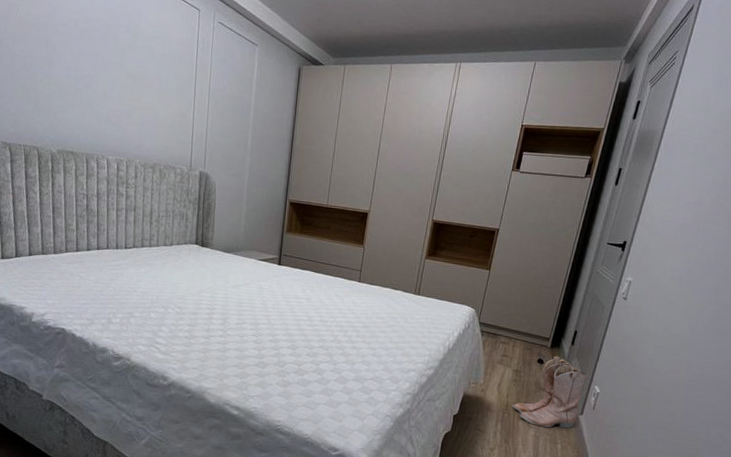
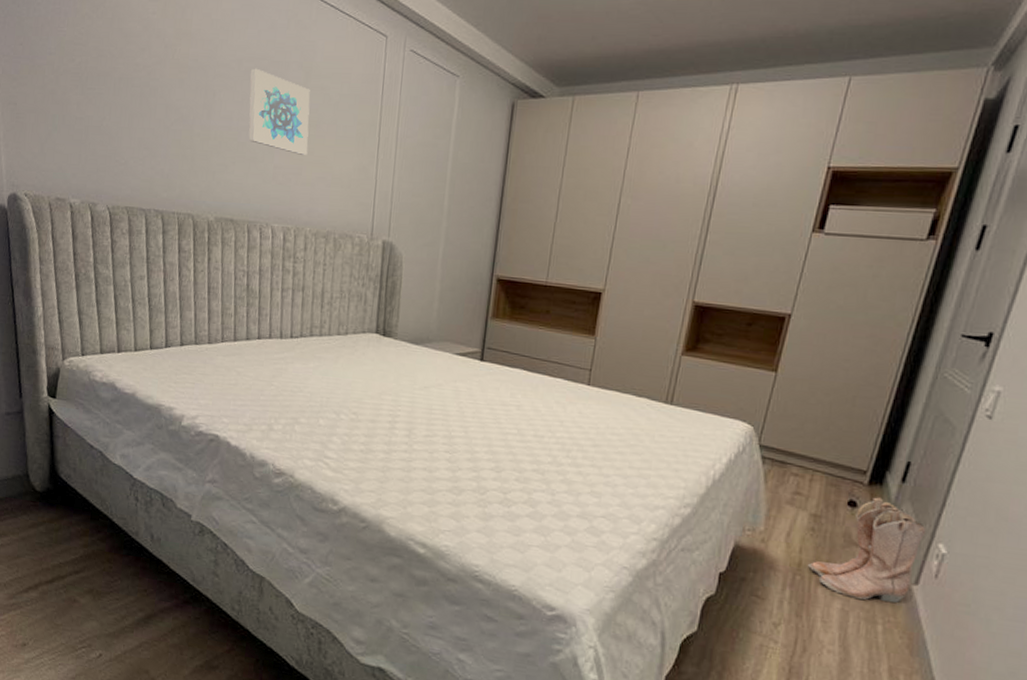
wall art: none [85,28,137,101] -> present [249,68,310,155]

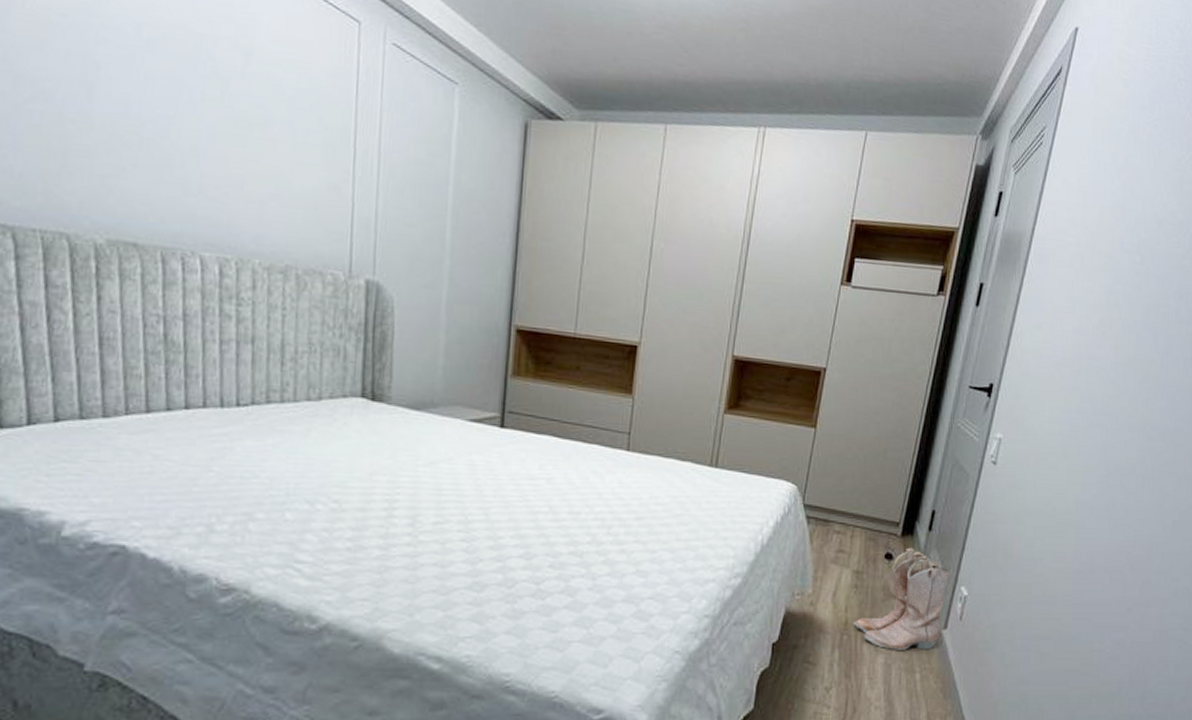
wall art: present [249,68,310,155] -> none [156,38,253,163]

